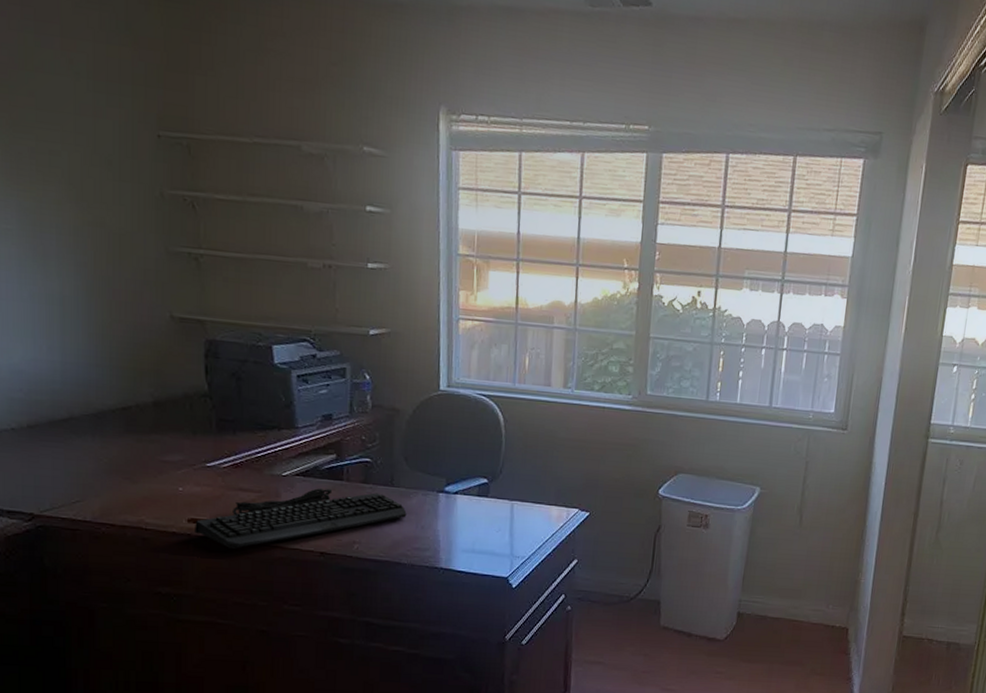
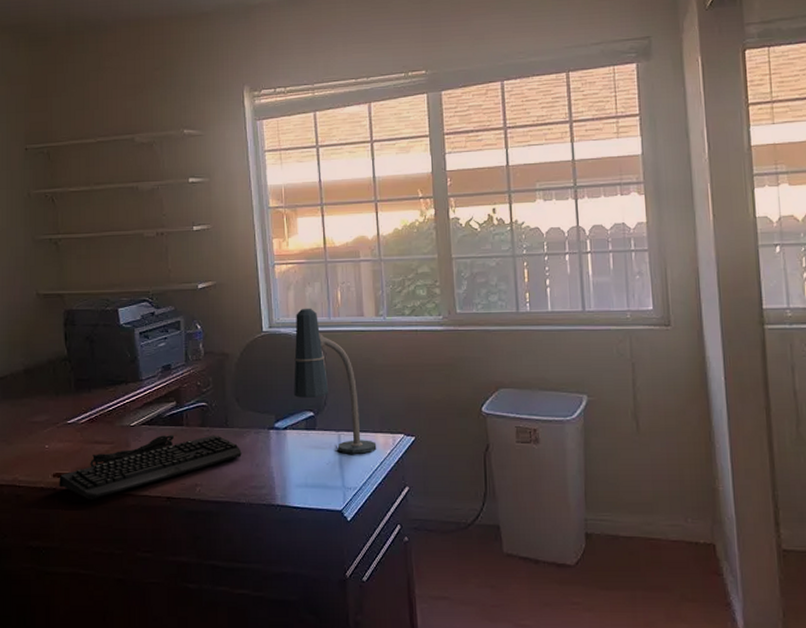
desk lamp: none [468,370,550,525] -> present [294,308,377,454]

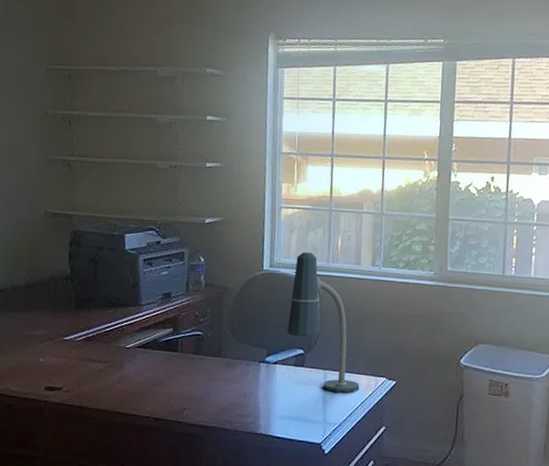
keyboard: present [59,434,242,499] -> none [50,359,232,414]

